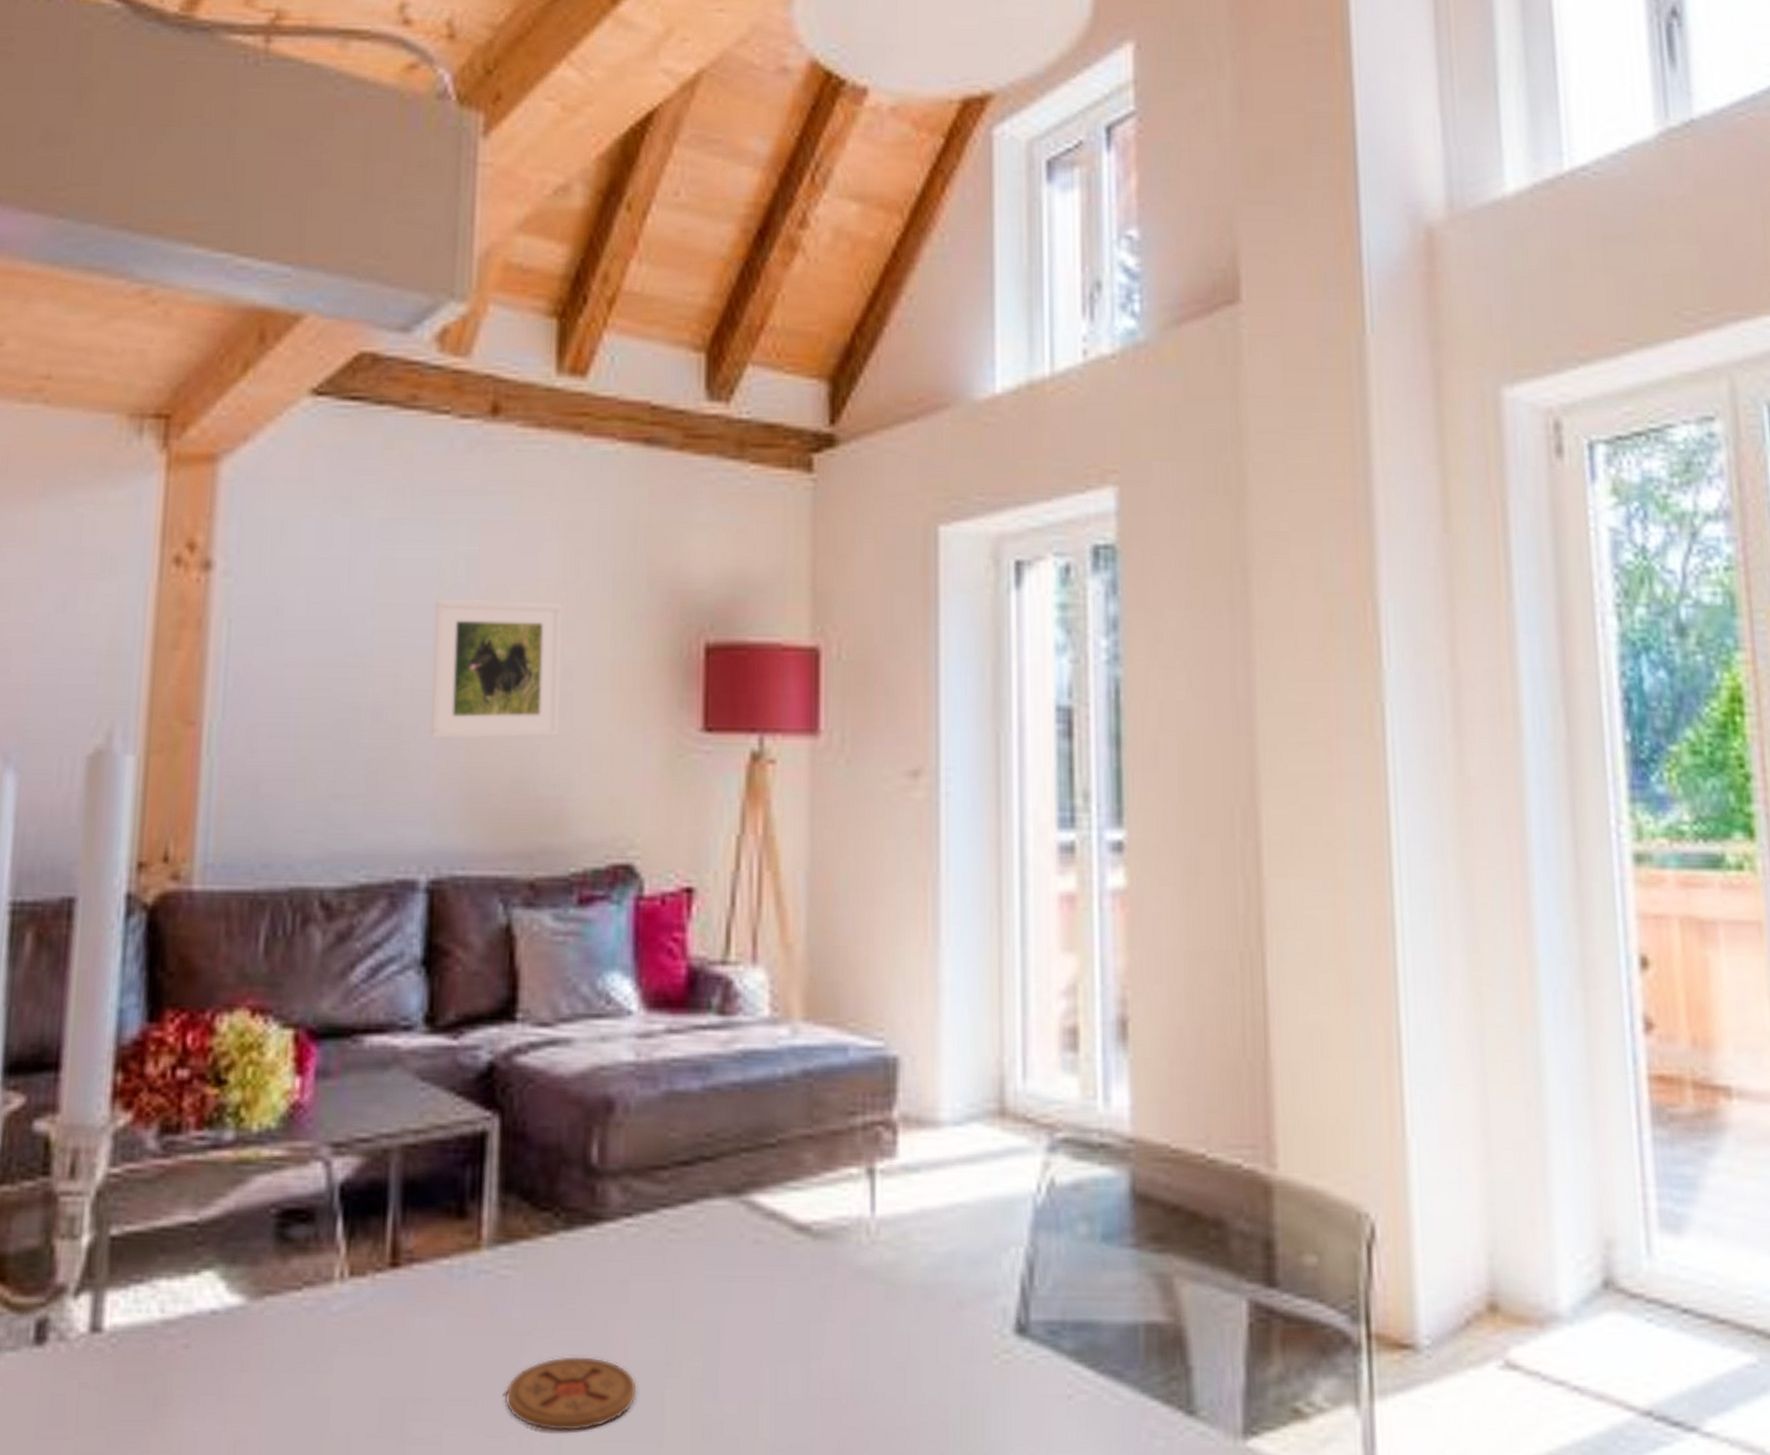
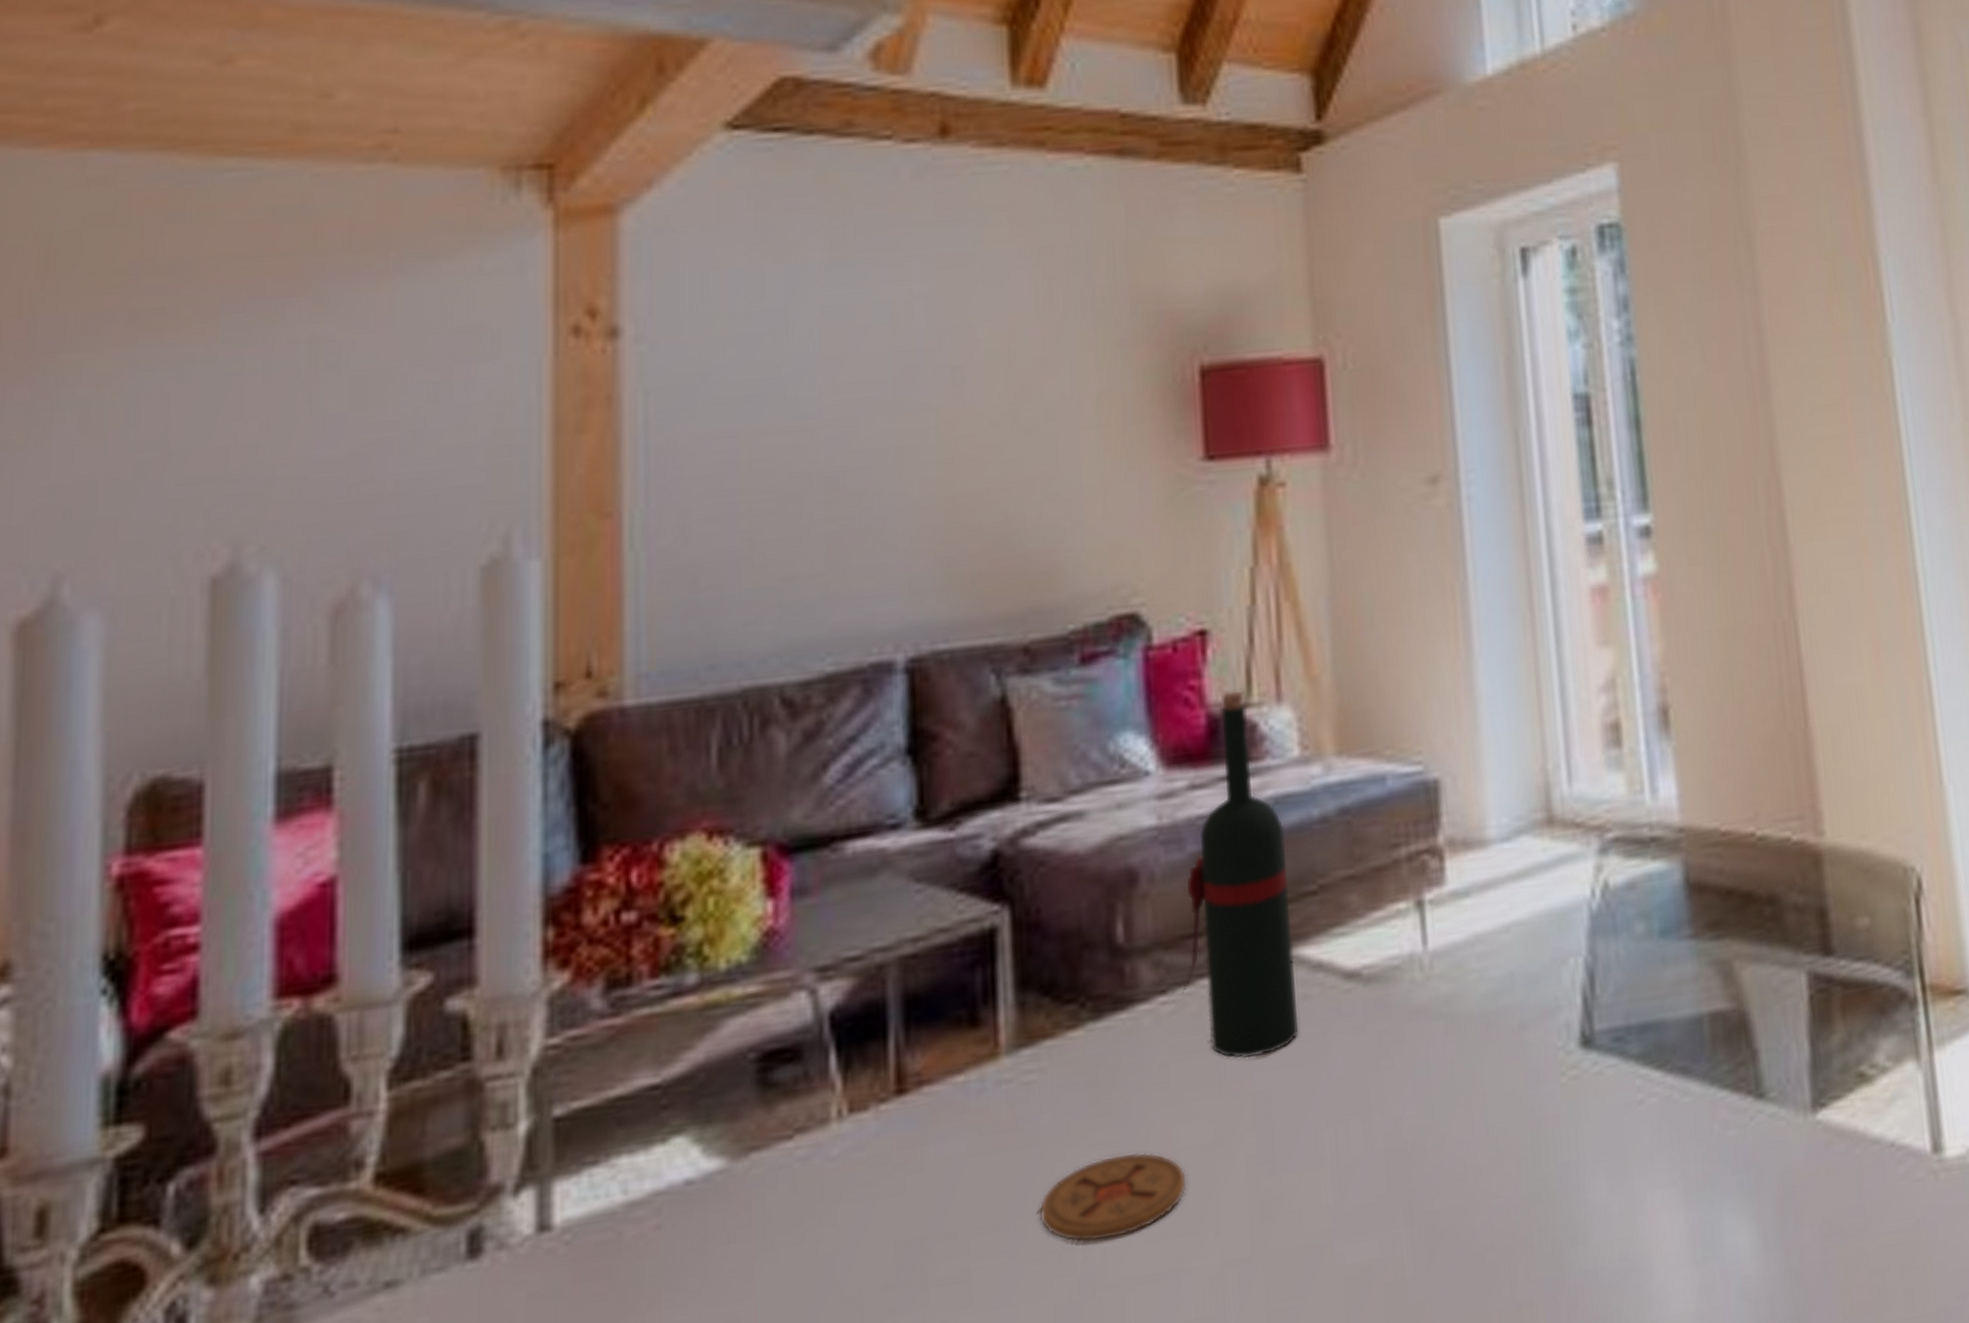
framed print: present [429,599,563,739] -> none [891,337,1045,502]
wine bottle: none [646,948,750,1289] -> present [1182,690,1299,1059]

